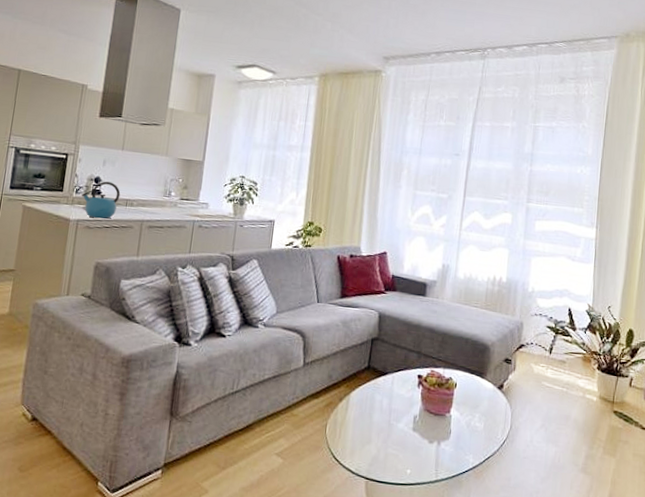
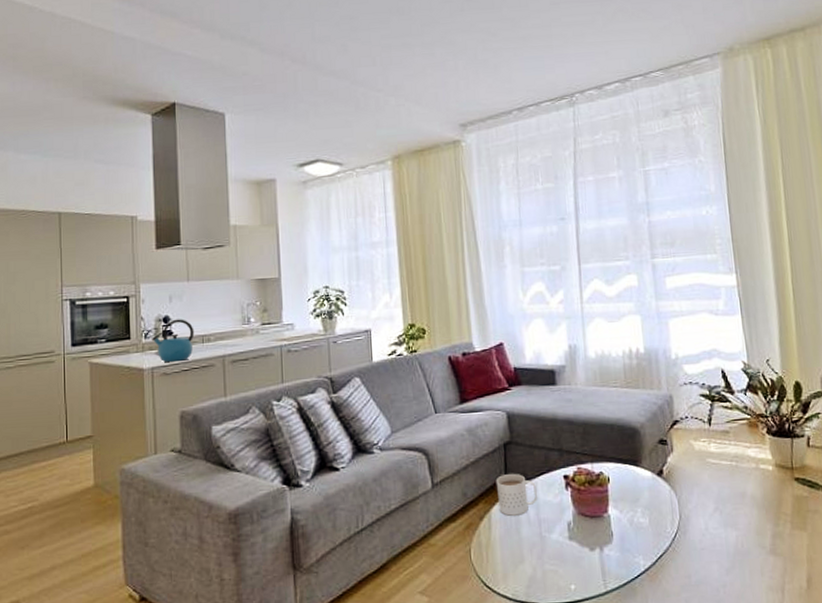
mug: none [357,365,393,403] -> present [495,473,537,516]

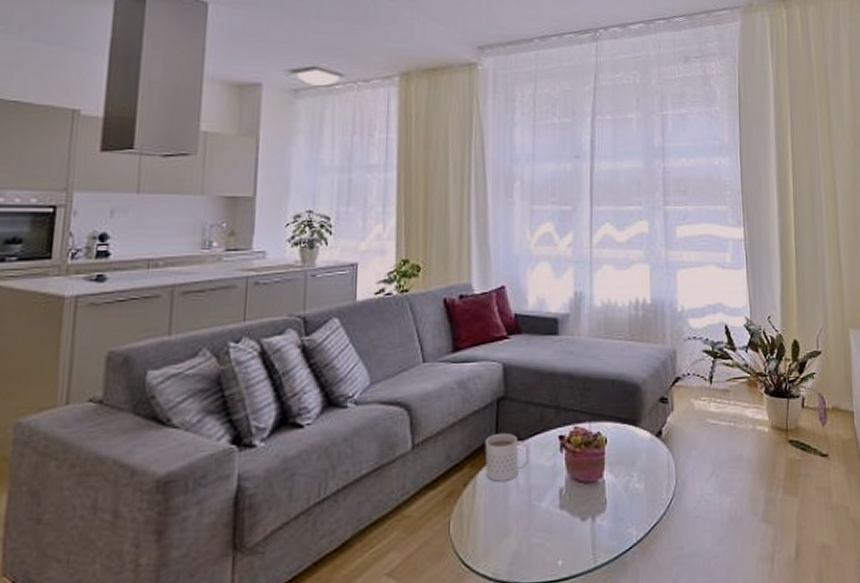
kettle: present [151,319,195,363] -> none [79,238,139,291]

